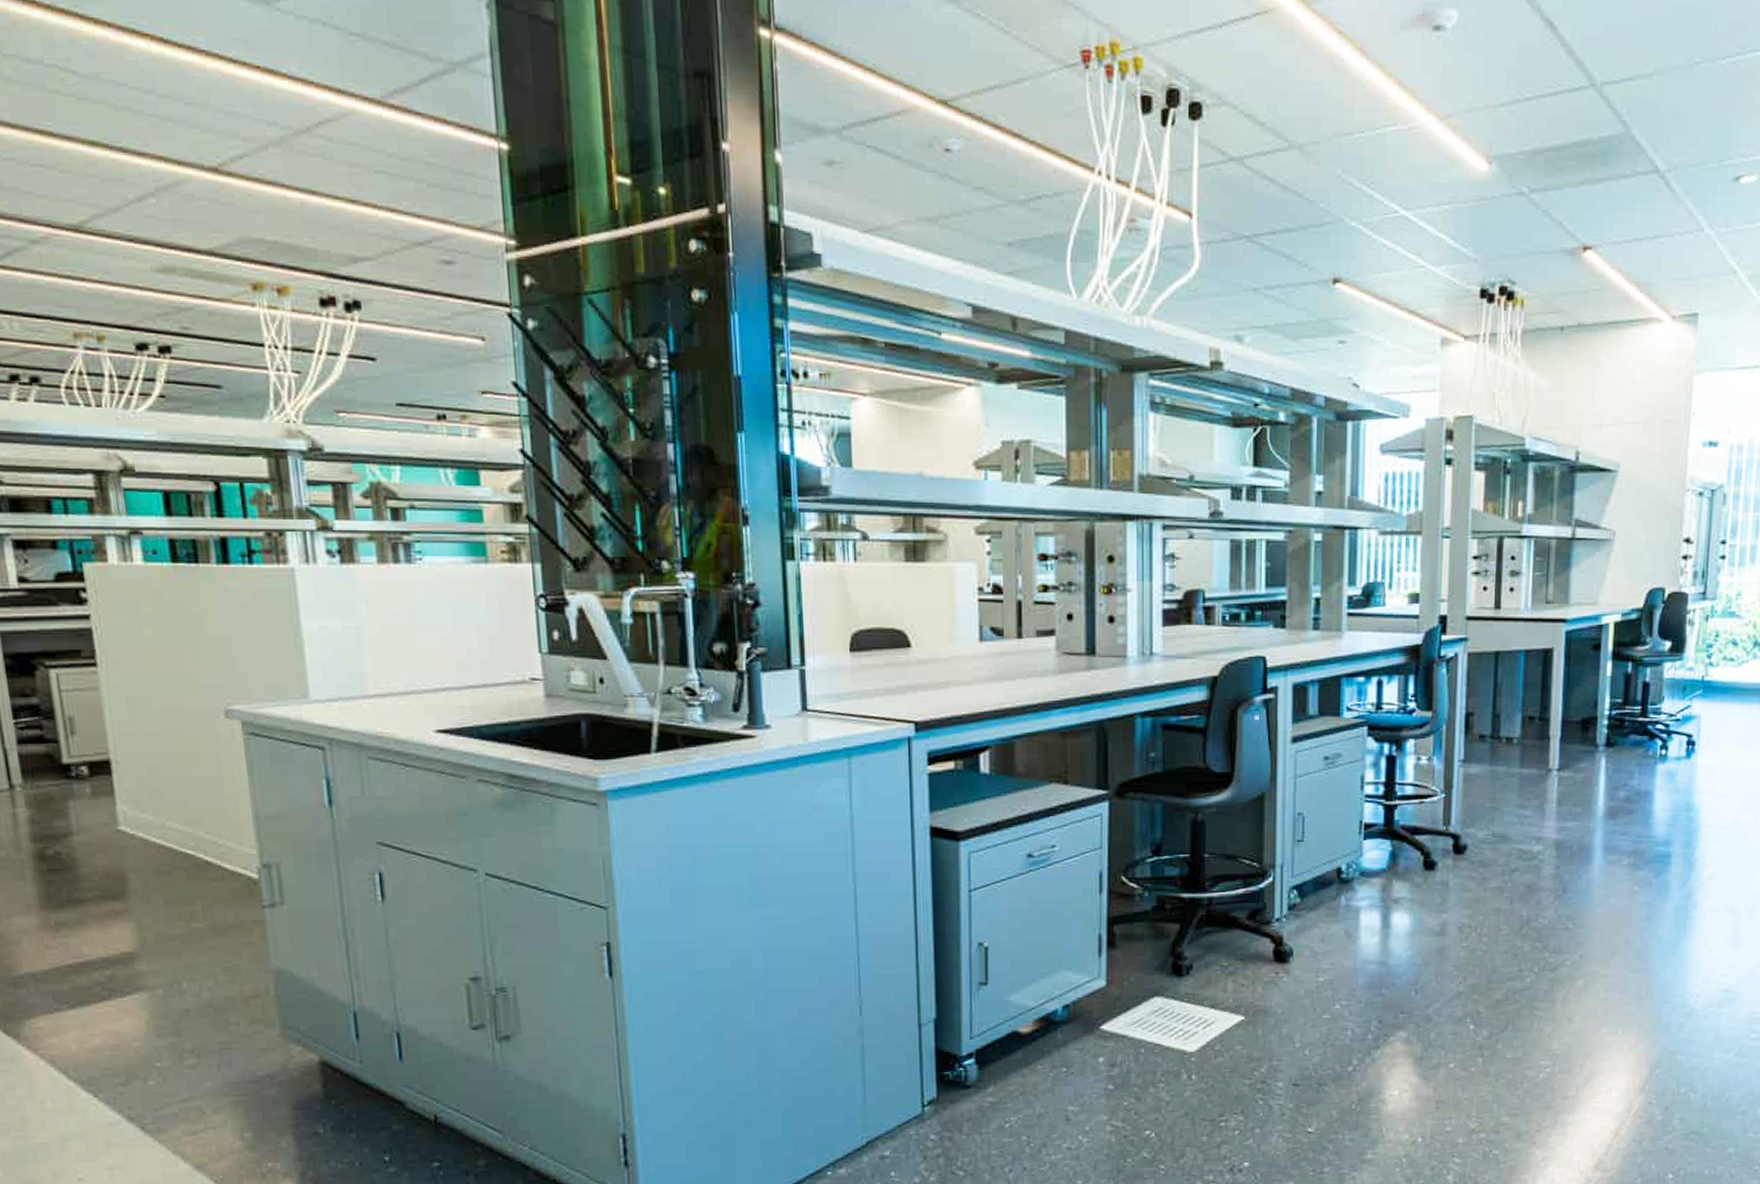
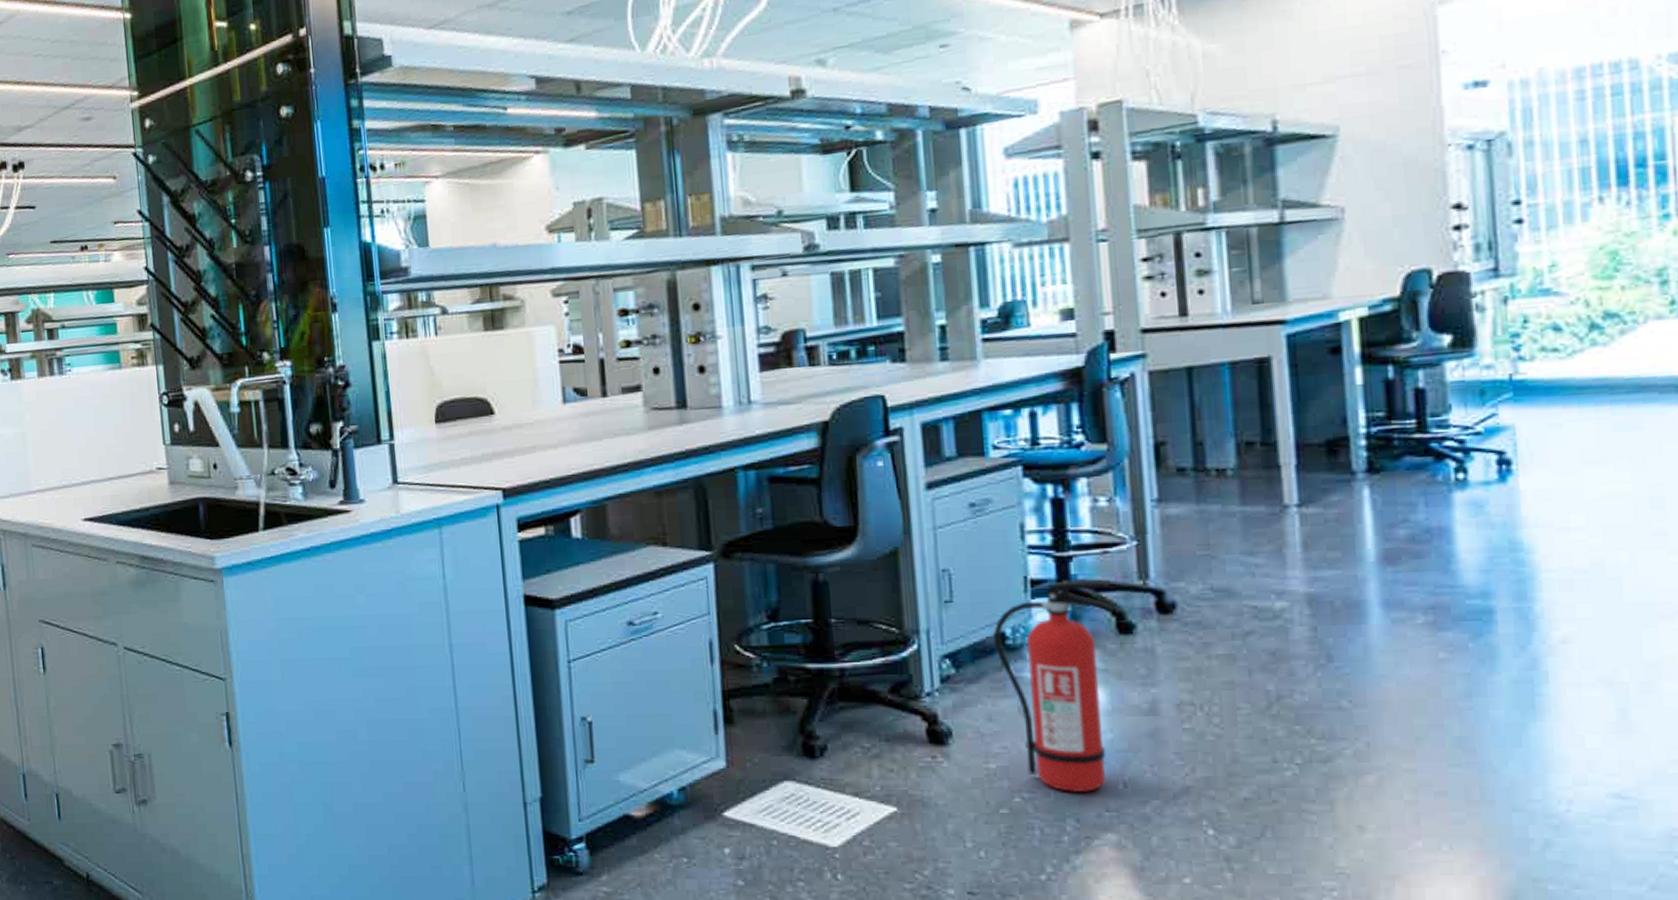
fire extinguisher: none [1331,825,1424,999] -> present [992,579,1116,792]

